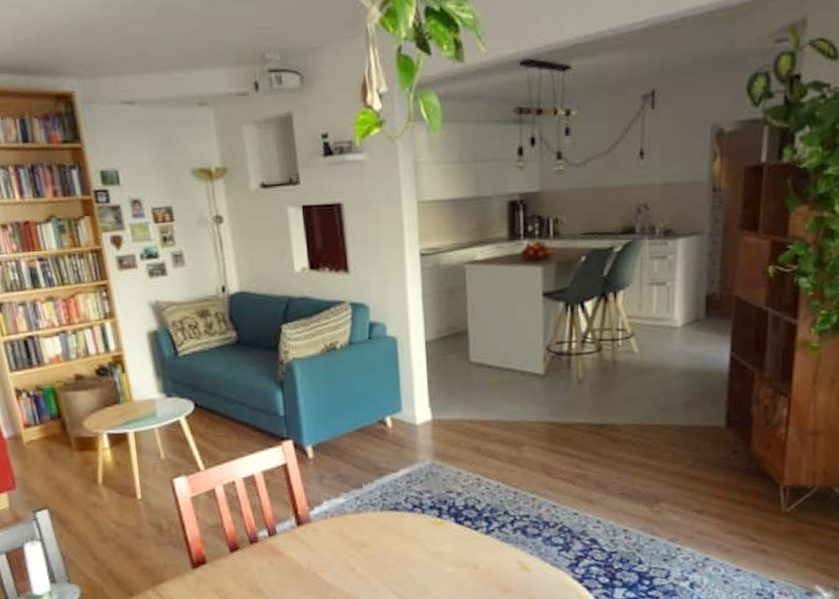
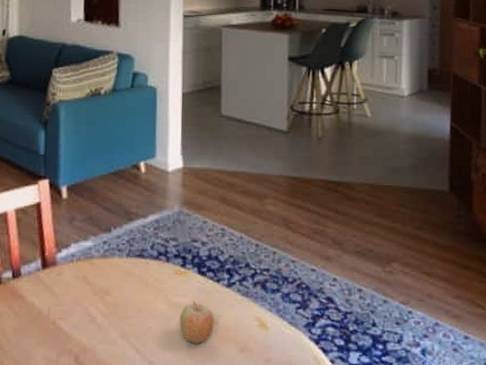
fruit: none [439,549,475,588] -> present [179,301,214,344]

